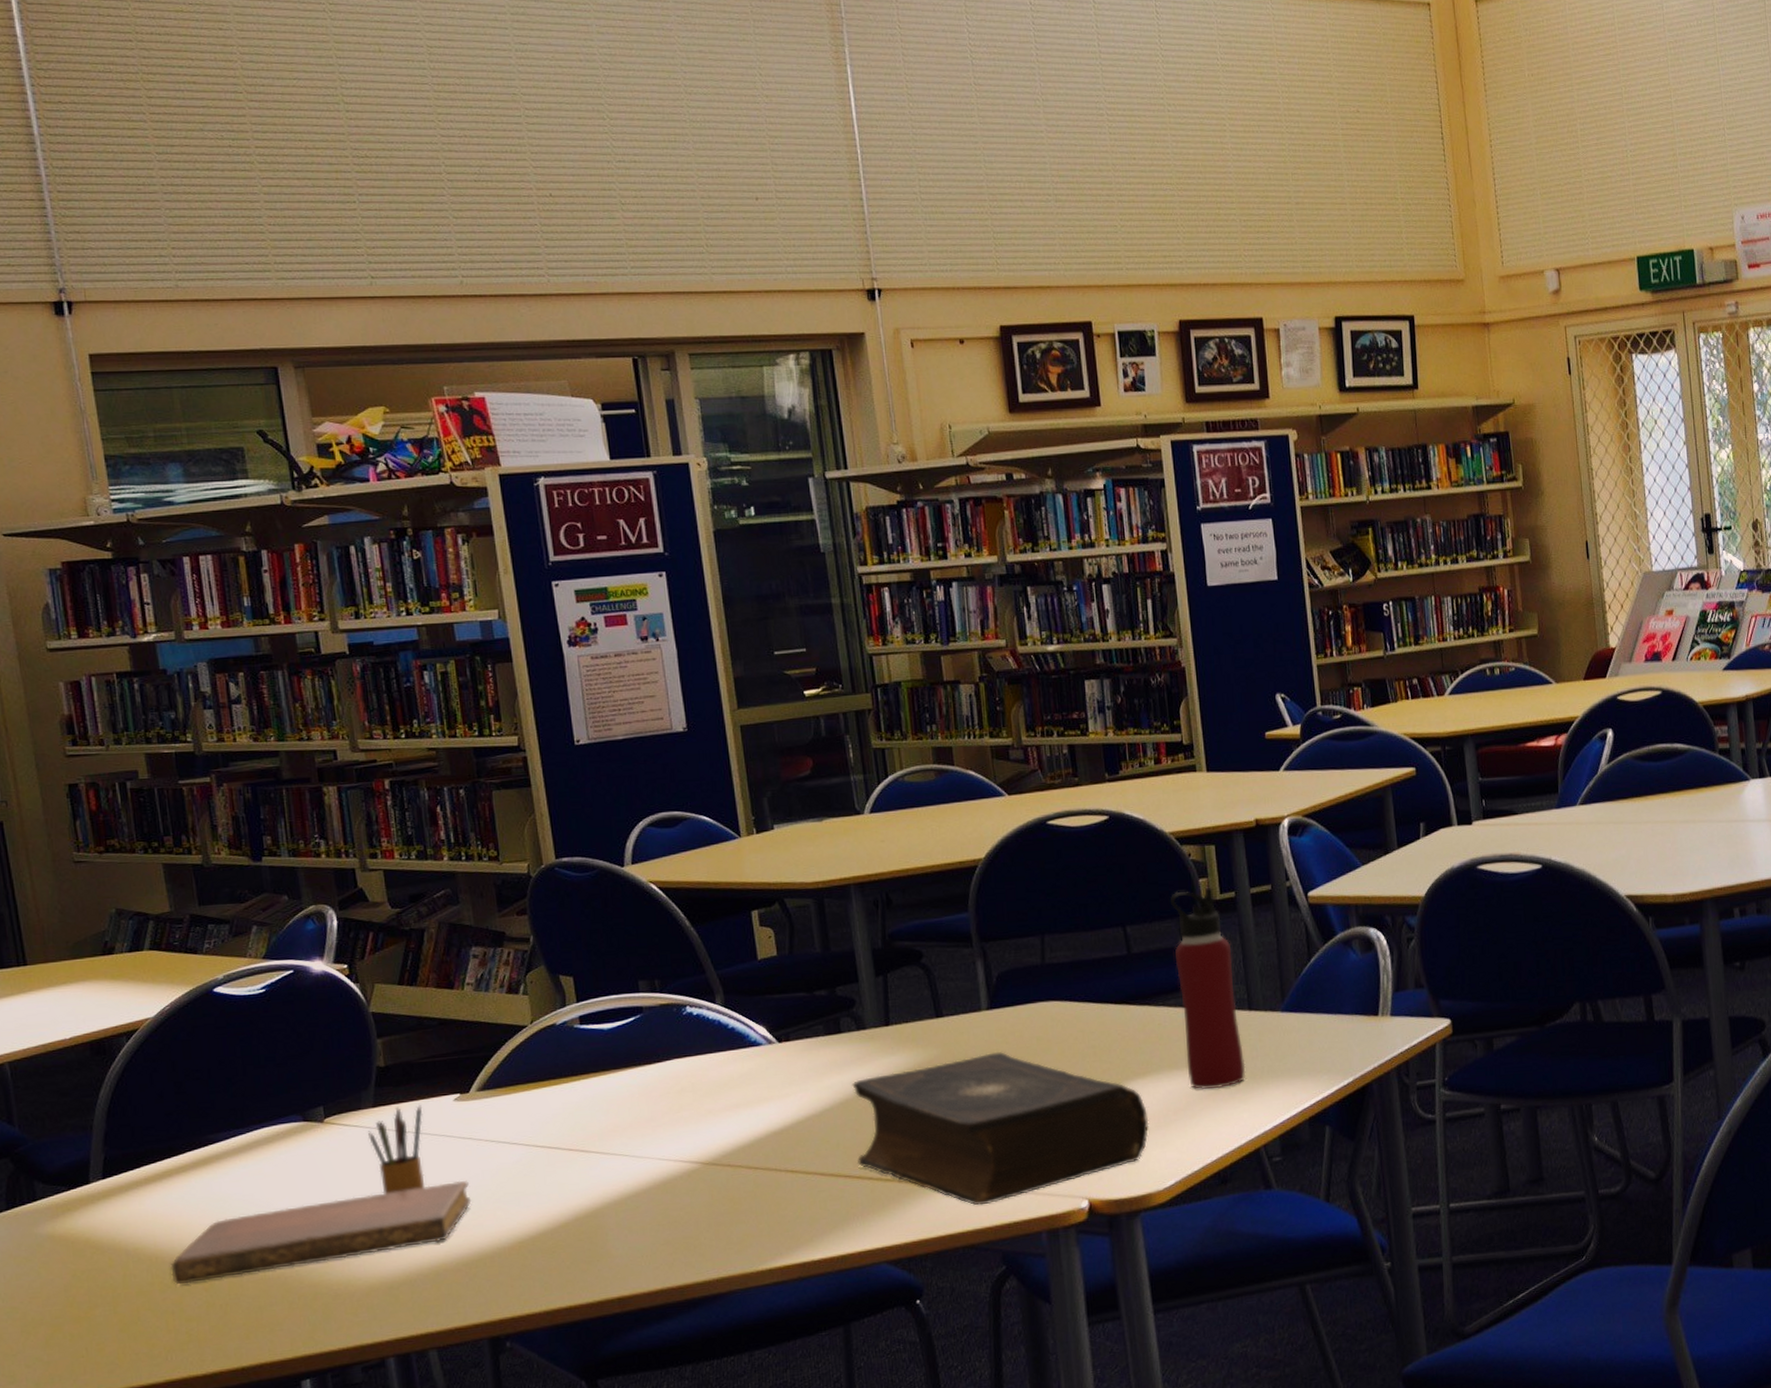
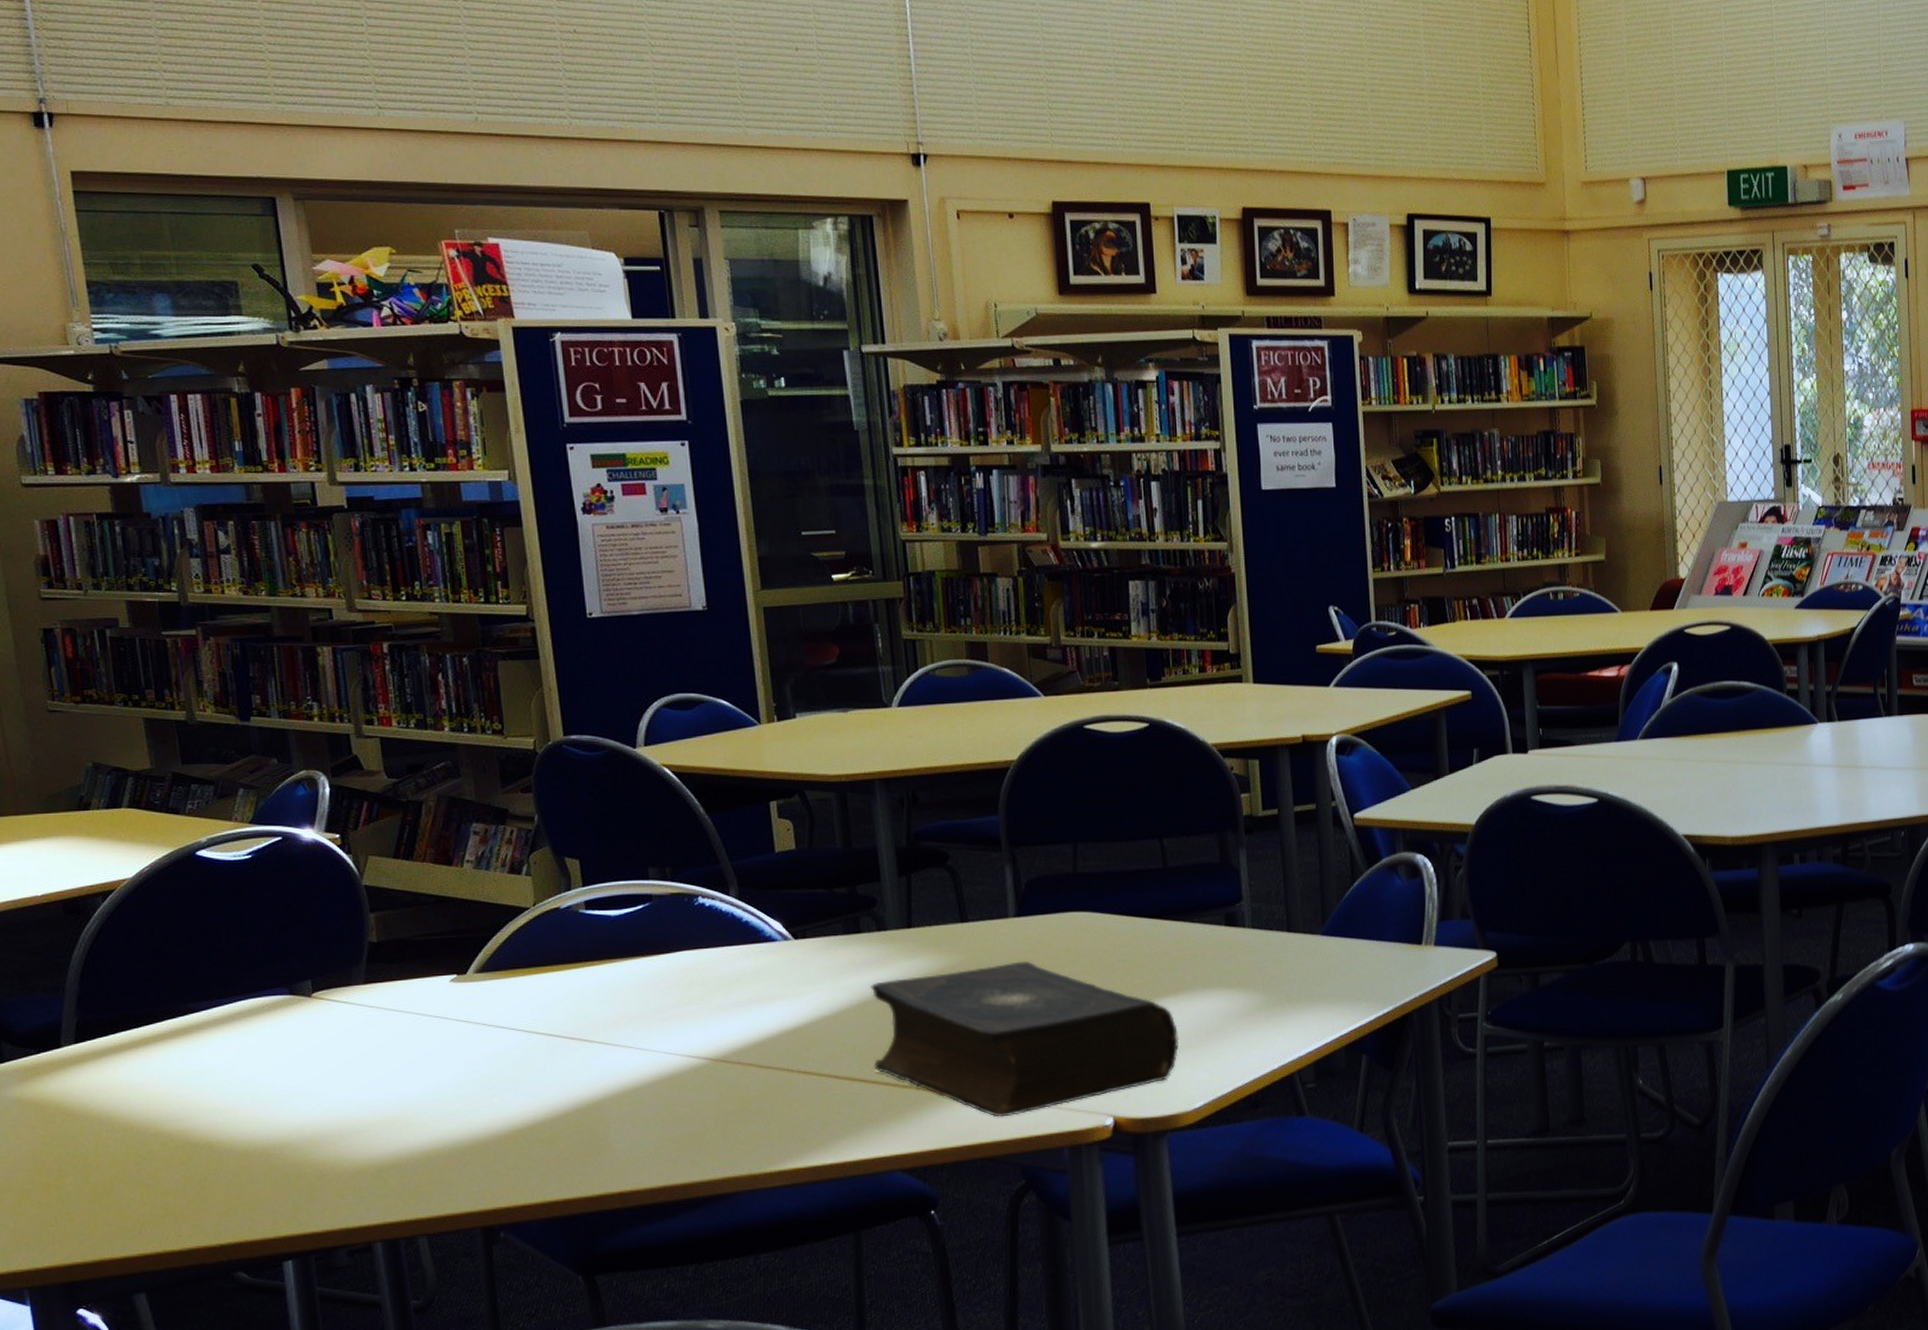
notebook: present [170,1180,472,1285] -> none [146,1064,467,1157]
pencil box: present [368,1105,426,1194] -> none [359,984,418,1074]
water bottle: present [1171,887,1246,1090] -> none [1211,802,1282,1011]

